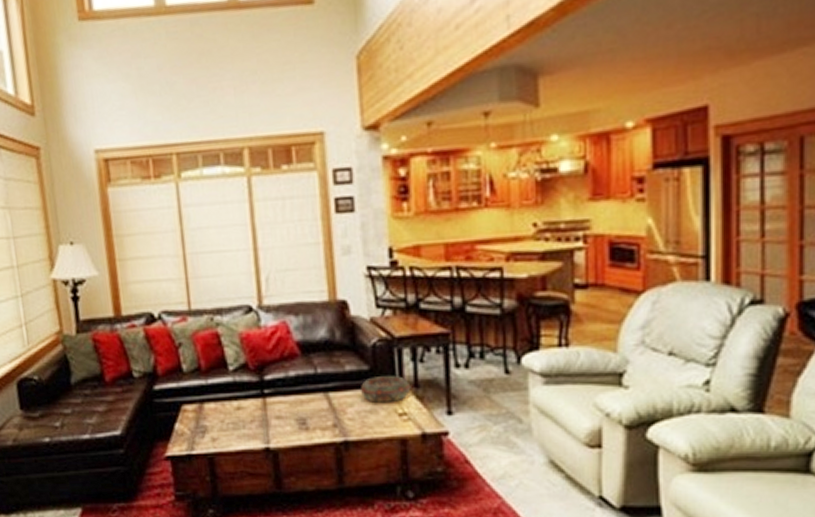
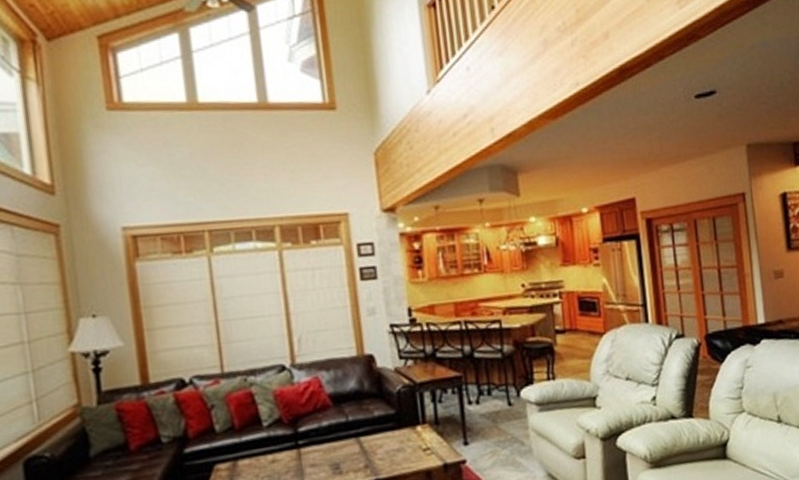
decorative bowl: present [359,376,411,402] -> none [387,416,433,442]

